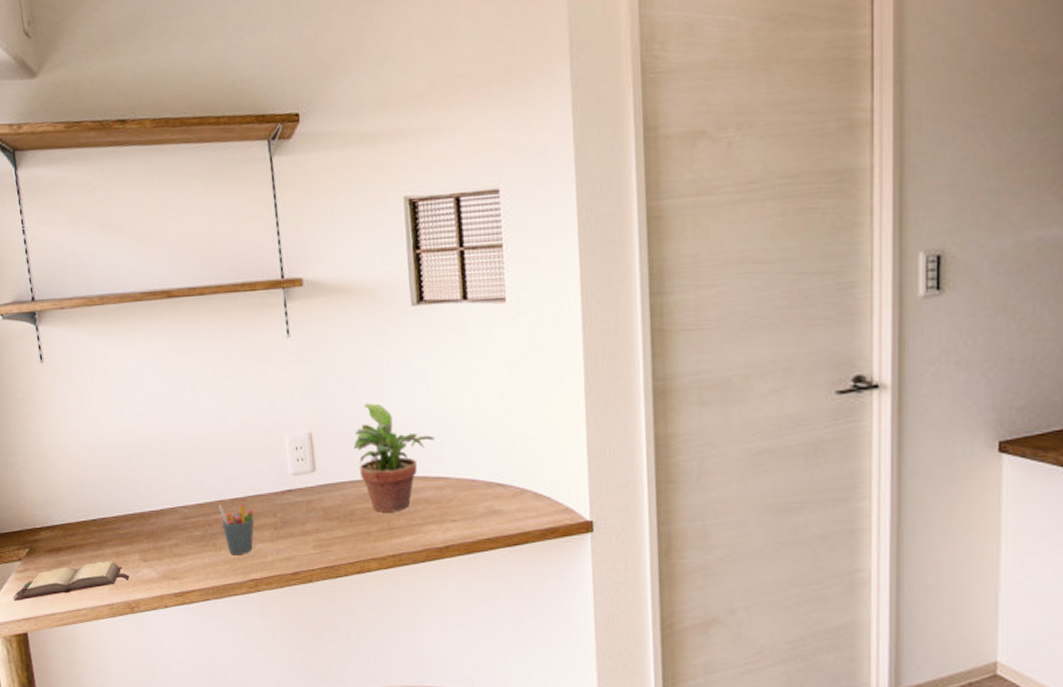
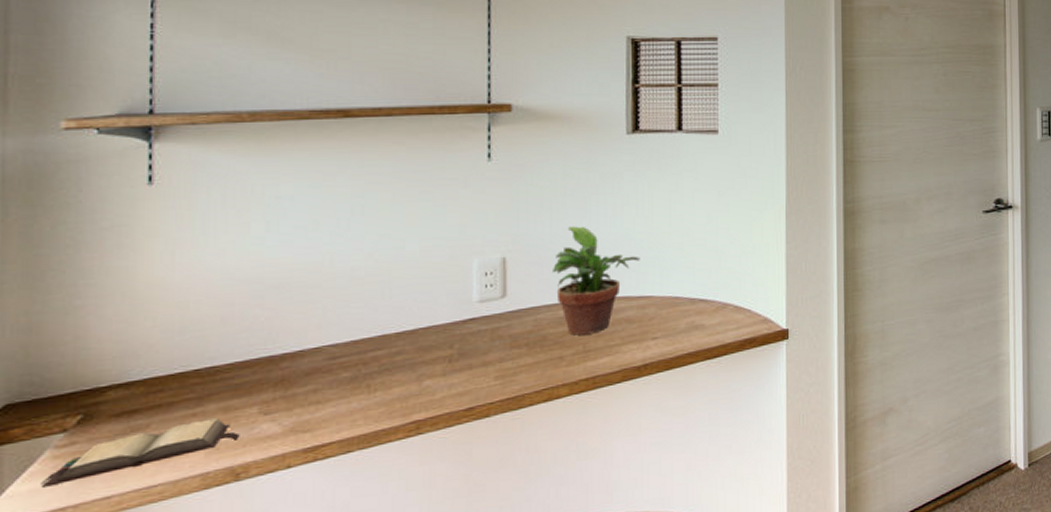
pen holder: present [219,504,255,554] -> none [380,337,424,395]

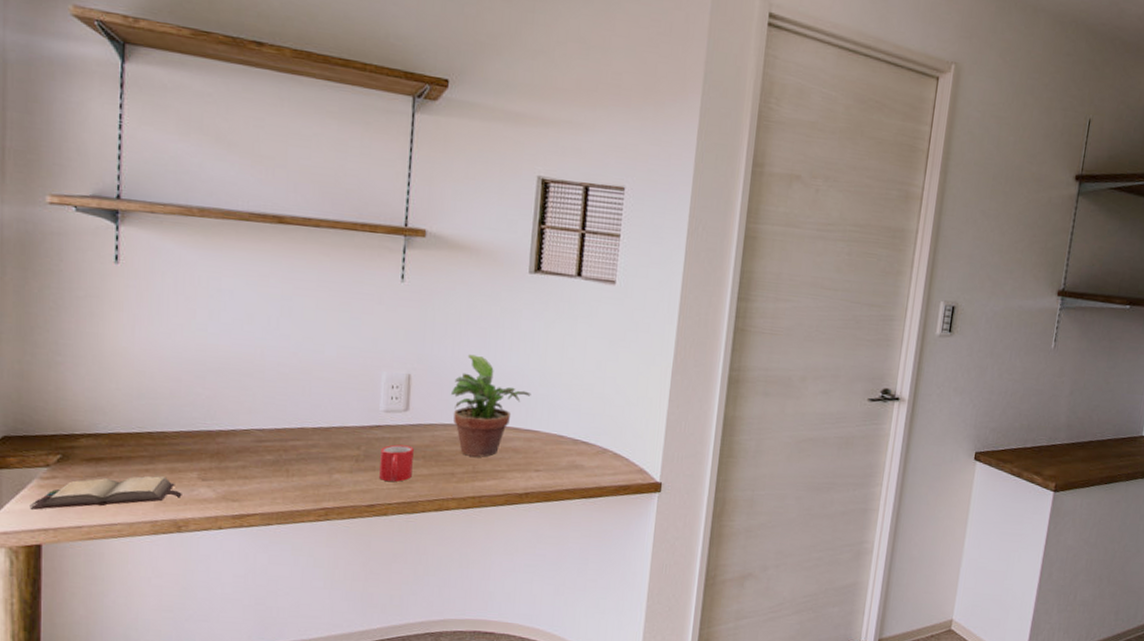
mug: none [477,334,515,379] -> present [379,444,414,482]

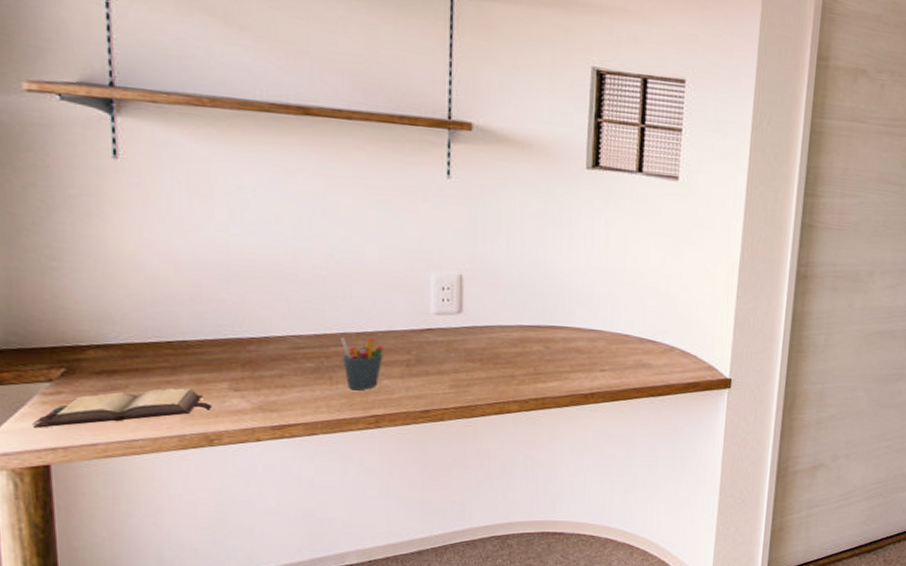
pen holder: none [298,432,336,483] -> present [341,337,383,390]
mug: present [379,444,414,482] -> none [433,347,469,387]
potted plant: present [451,354,531,457] -> none [508,253,593,359]

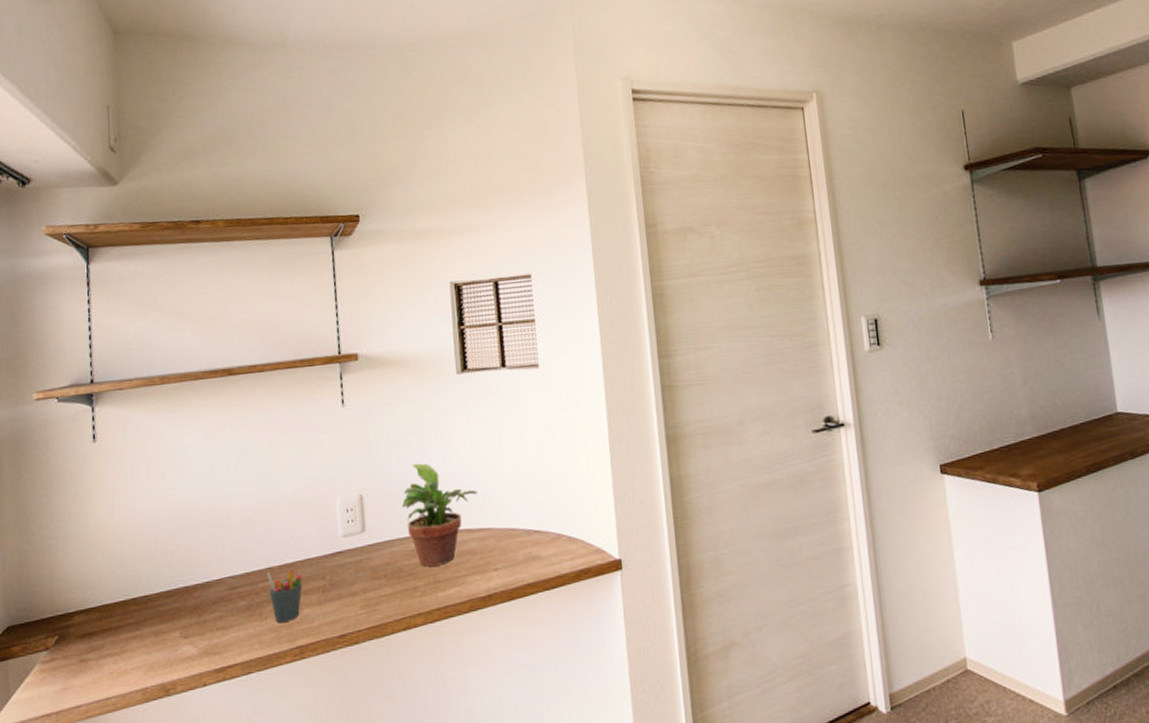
hardback book: present [32,388,212,428] -> none [33,641,168,696]
potted plant: none [508,253,593,359] -> present [402,463,478,567]

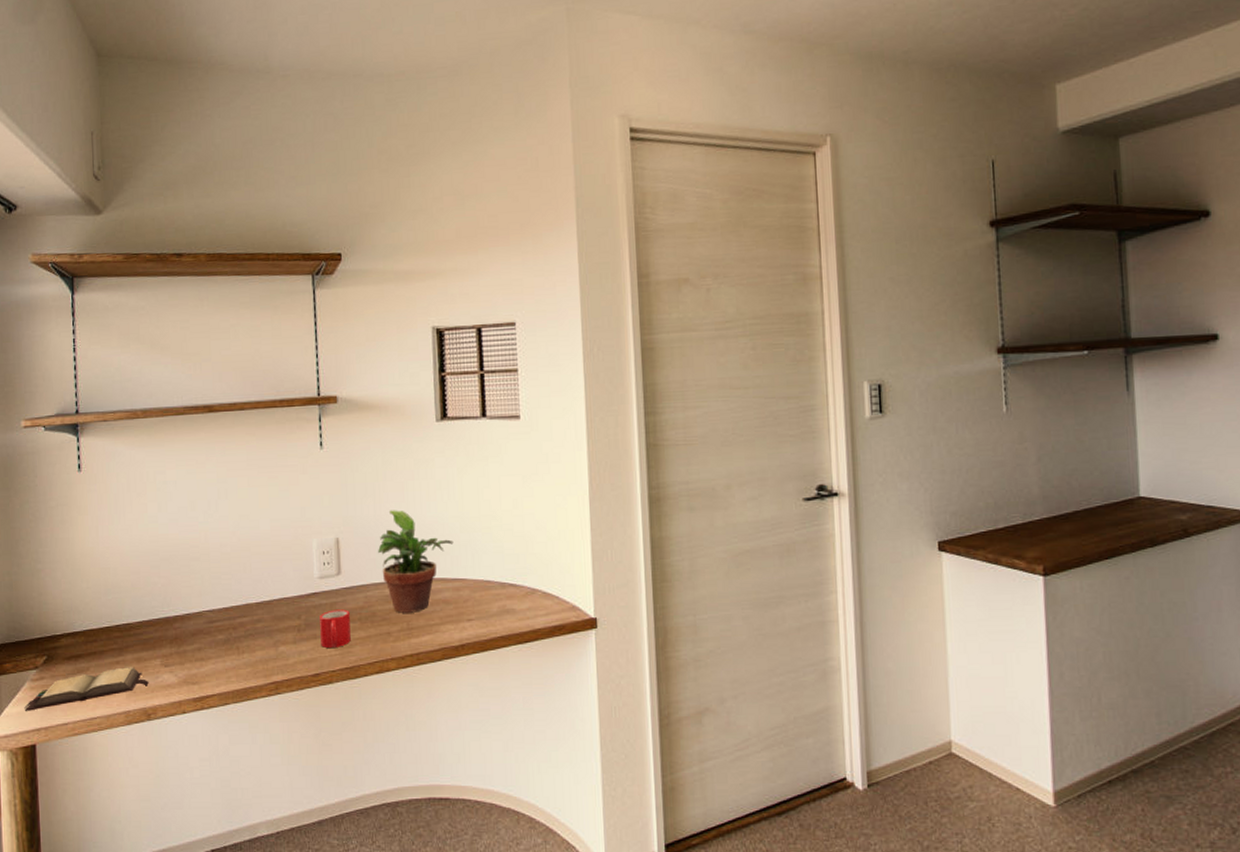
hardback book: none [33,641,168,696] -> present [24,667,149,711]
pen holder: present [267,569,303,622] -> none [244,607,279,657]
mug: none [344,566,377,608] -> present [320,609,351,649]

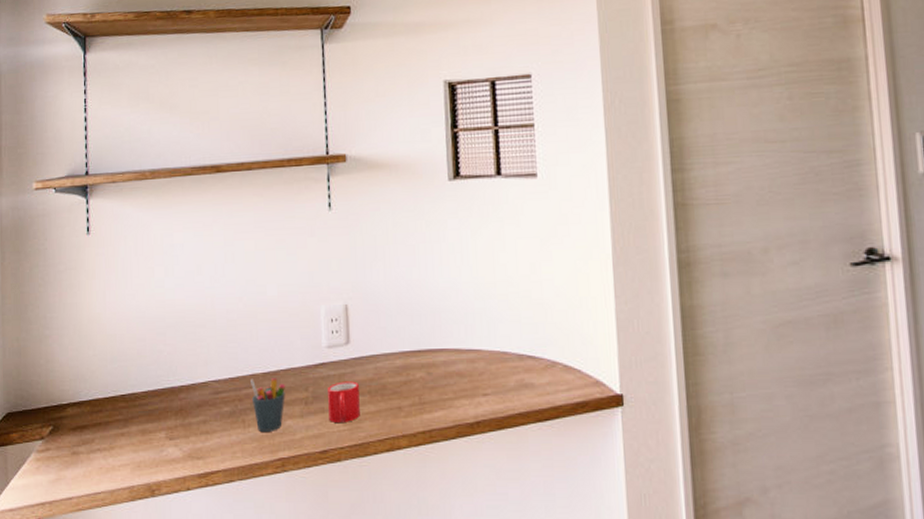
hardback book: present [24,667,149,711] -> none [29,439,153,484]
pen holder: none [244,607,279,657] -> present [251,378,285,431]
potted plant: present [378,510,454,613] -> none [388,275,468,386]

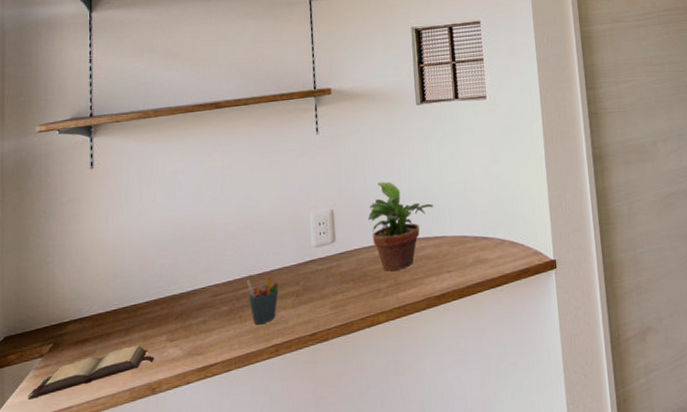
hardback book: none [29,439,153,484] -> present [27,345,154,400]
mug: present [328,381,360,424] -> none [316,272,345,309]
potted plant: none [388,275,468,386] -> present [368,182,434,271]

